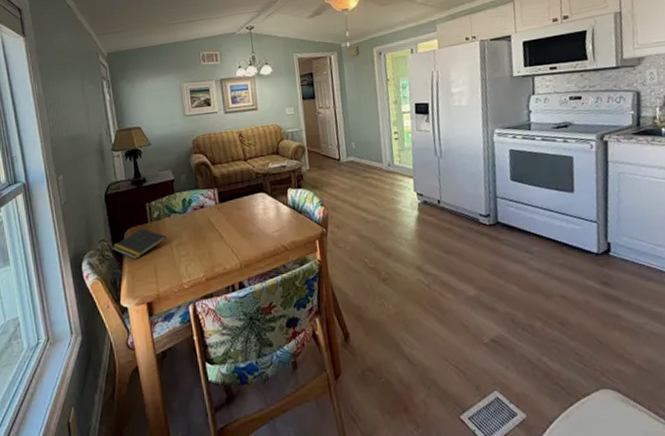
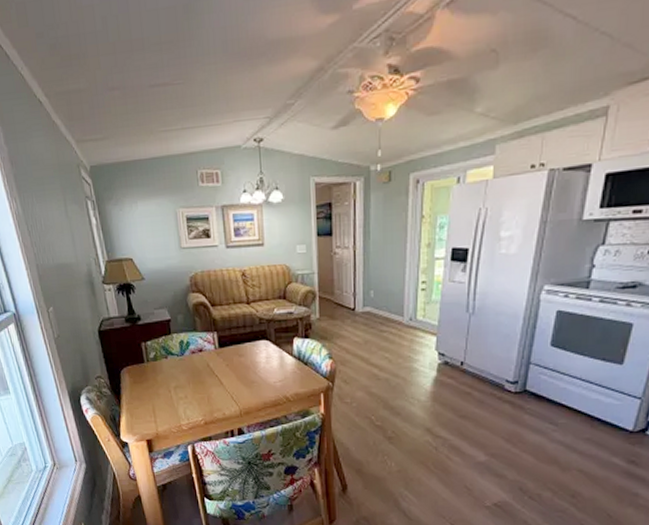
notepad: present [111,228,167,259] -> none [108,367,165,398]

